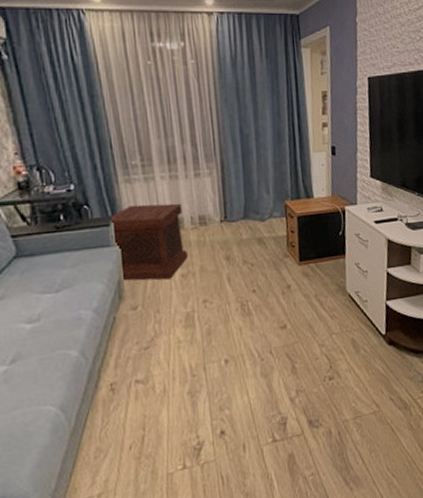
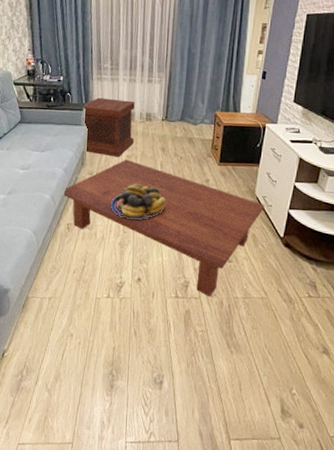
coffee table: none [97,279,360,430] -> present [64,159,265,297]
fruit bowl: none [168,307,243,358] -> present [110,183,166,221]

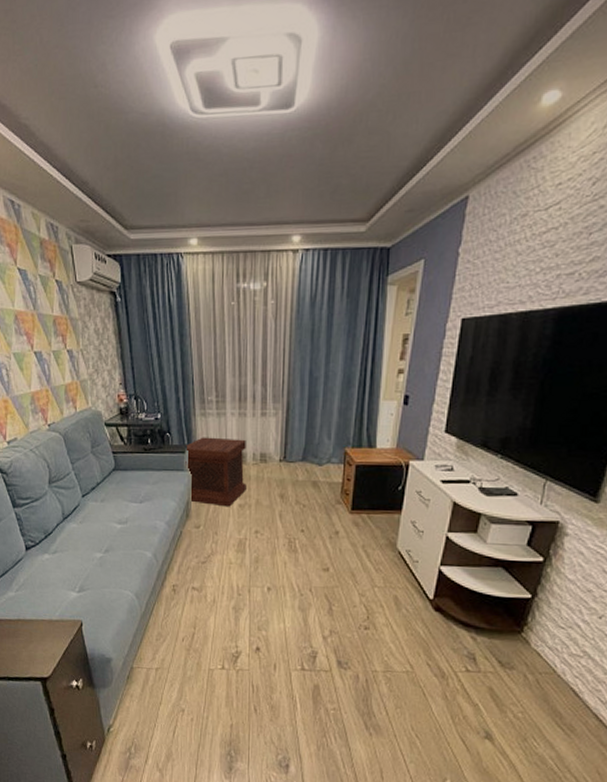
coffee table: present [64,159,265,297] -> none [167,509,410,670]
fruit bowl: present [110,183,166,221] -> none [221,537,287,581]

